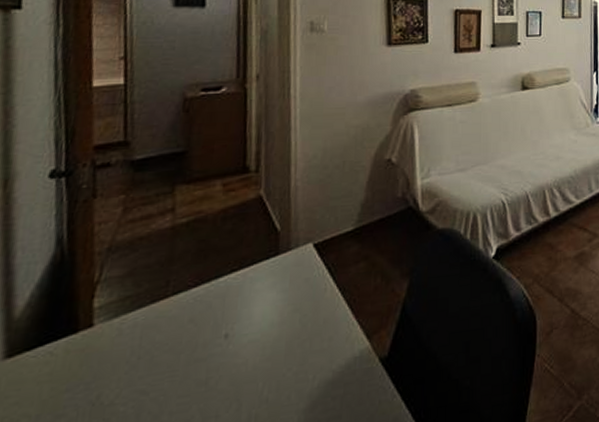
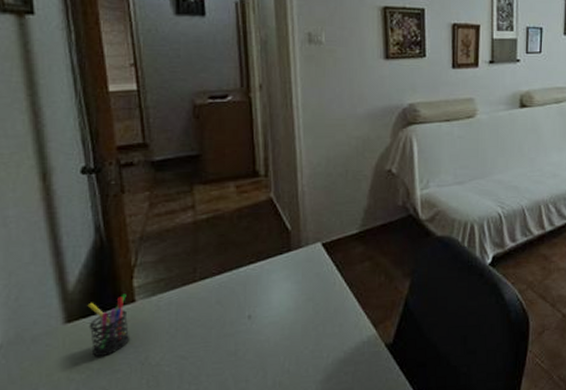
pen holder: none [32,317,84,400] -> present [87,294,131,357]

